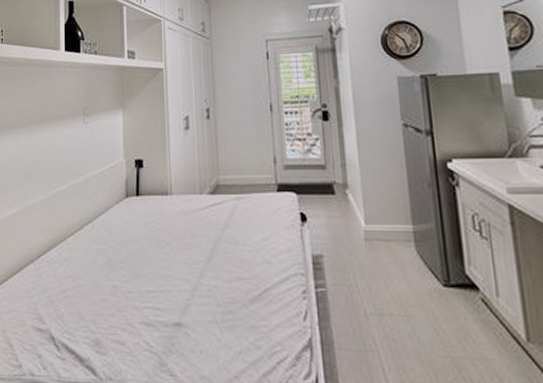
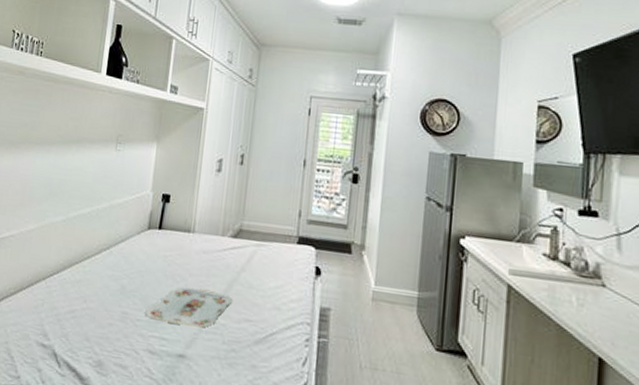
serving tray: none [135,251,221,292] -> present [145,287,233,328]

